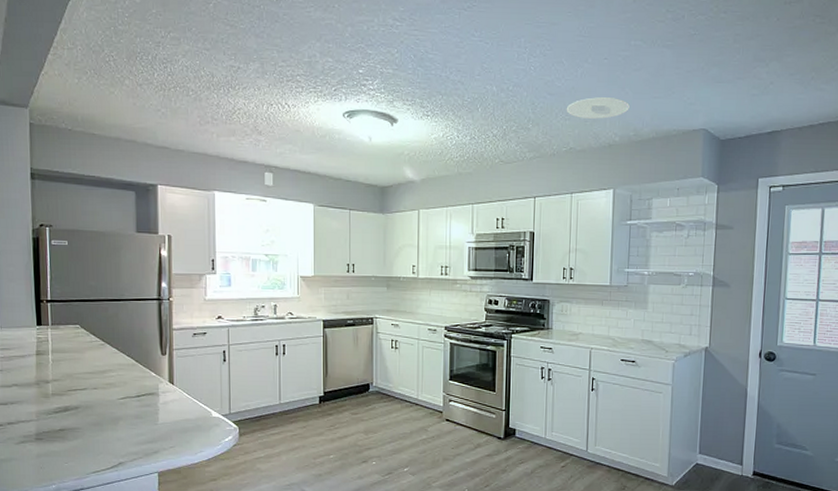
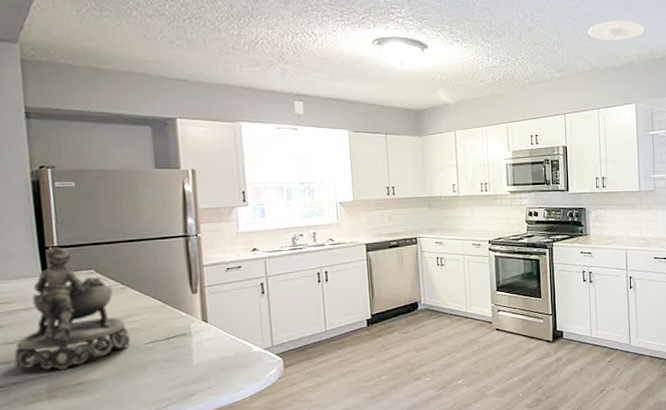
decorative bowl: none [10,301,107,415] -> present [14,247,131,369]

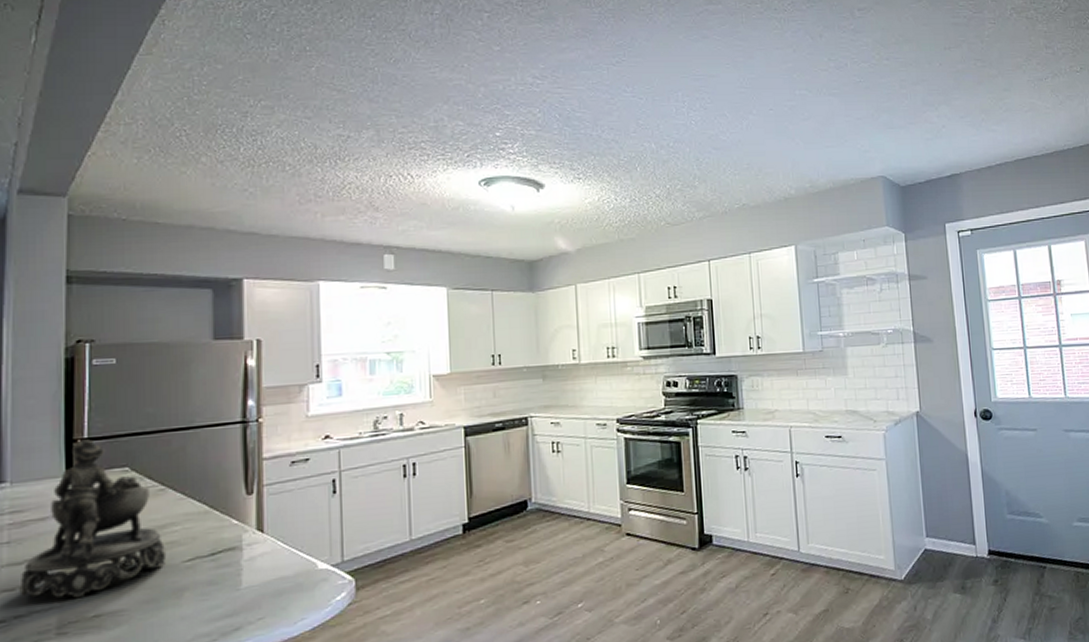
recessed light: present [587,21,644,40] -> none [734,149,802,172]

